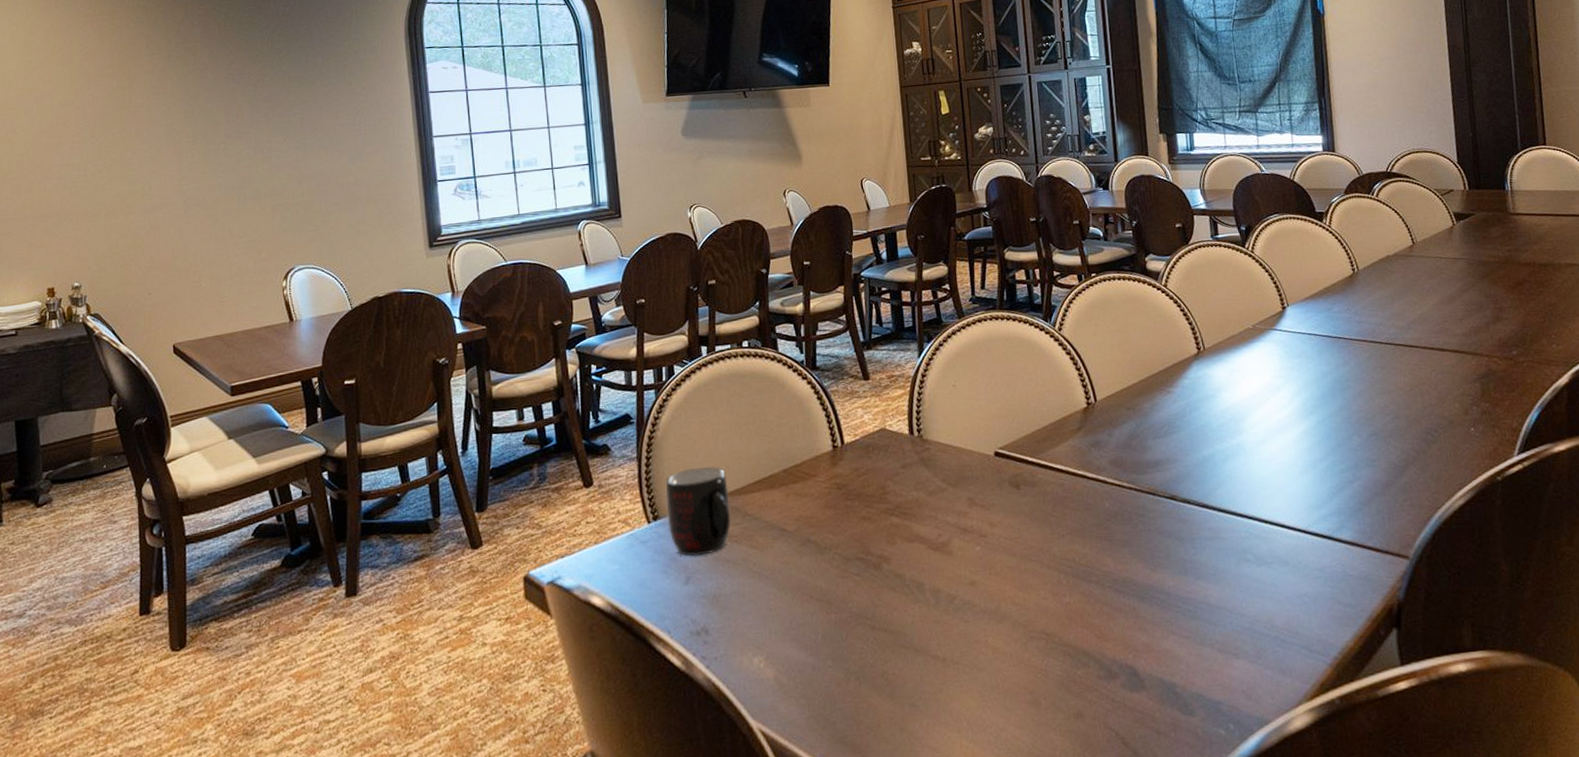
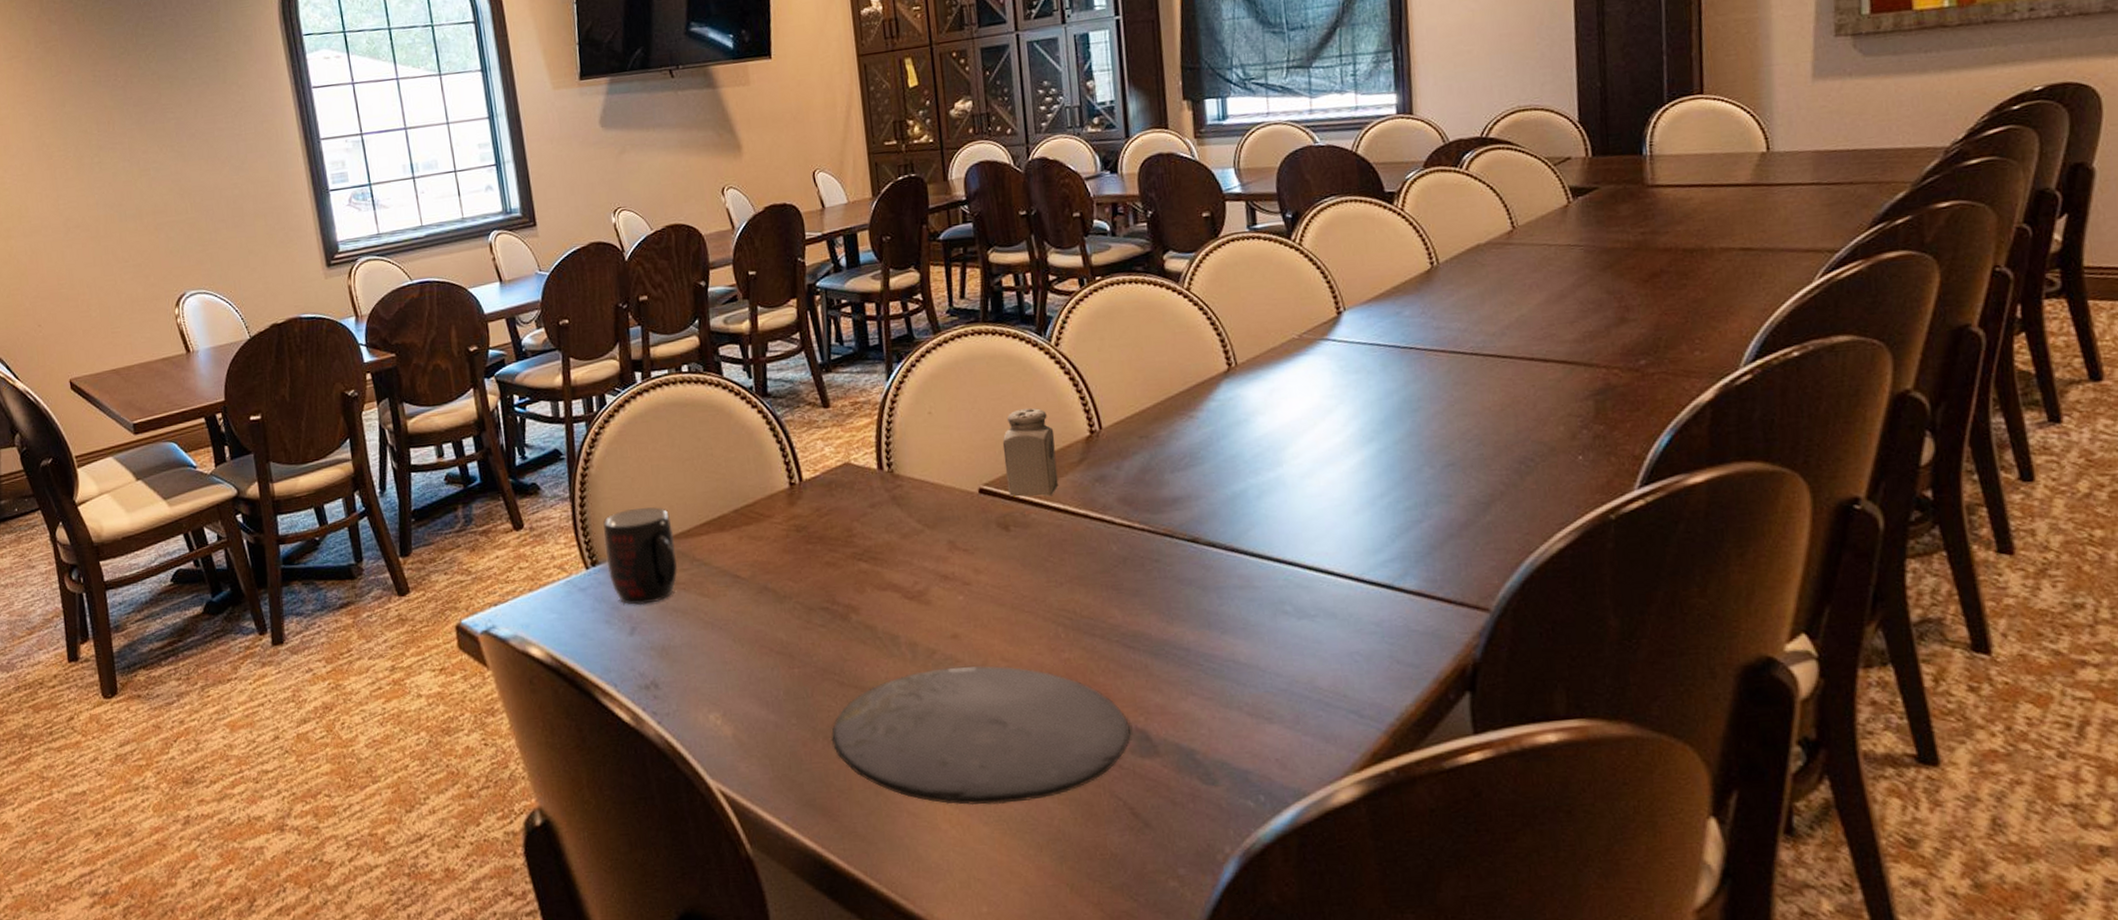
plate: none [862,609,1121,739] -> present [831,666,1131,806]
salt shaker: none [1014,382,1061,460] -> present [1002,408,1059,497]

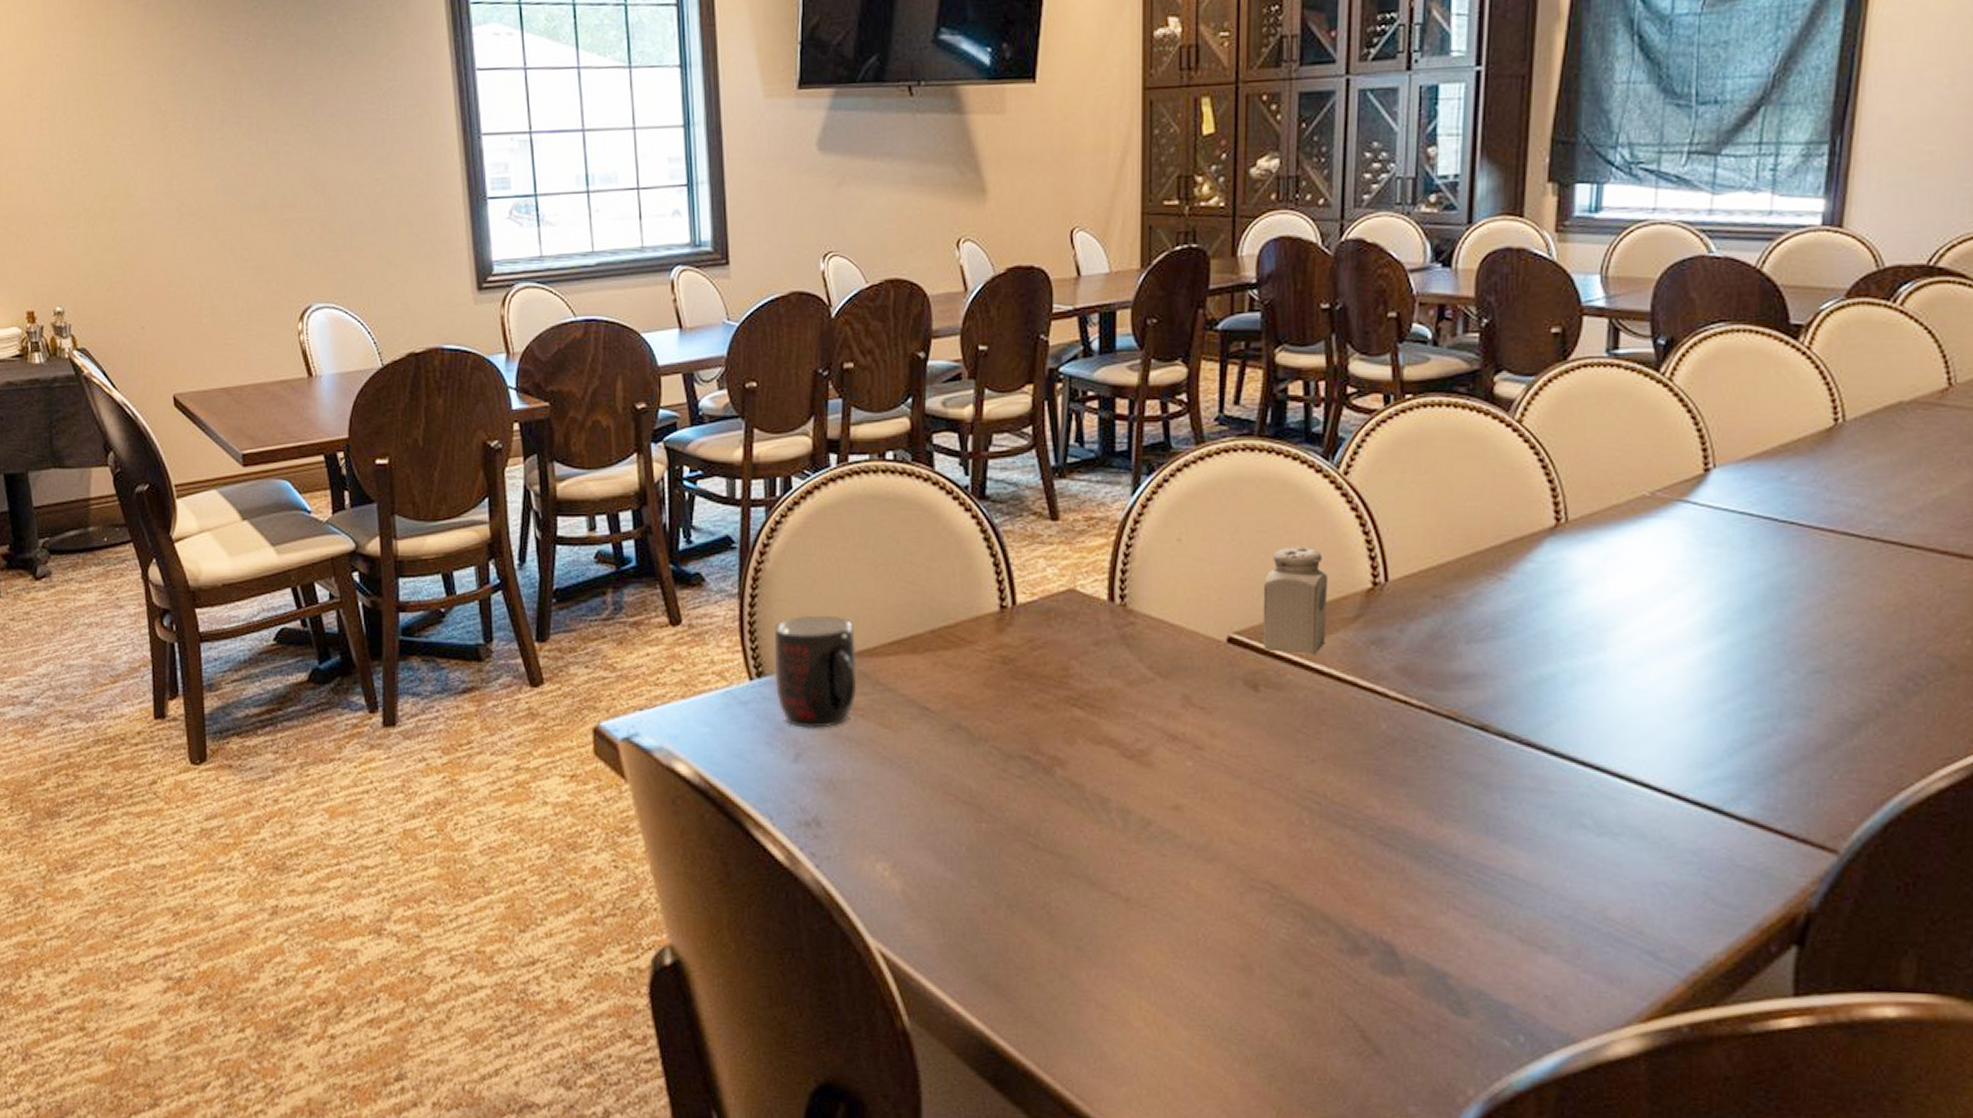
plate: present [831,666,1131,806] -> none [1015,843,1373,1008]

